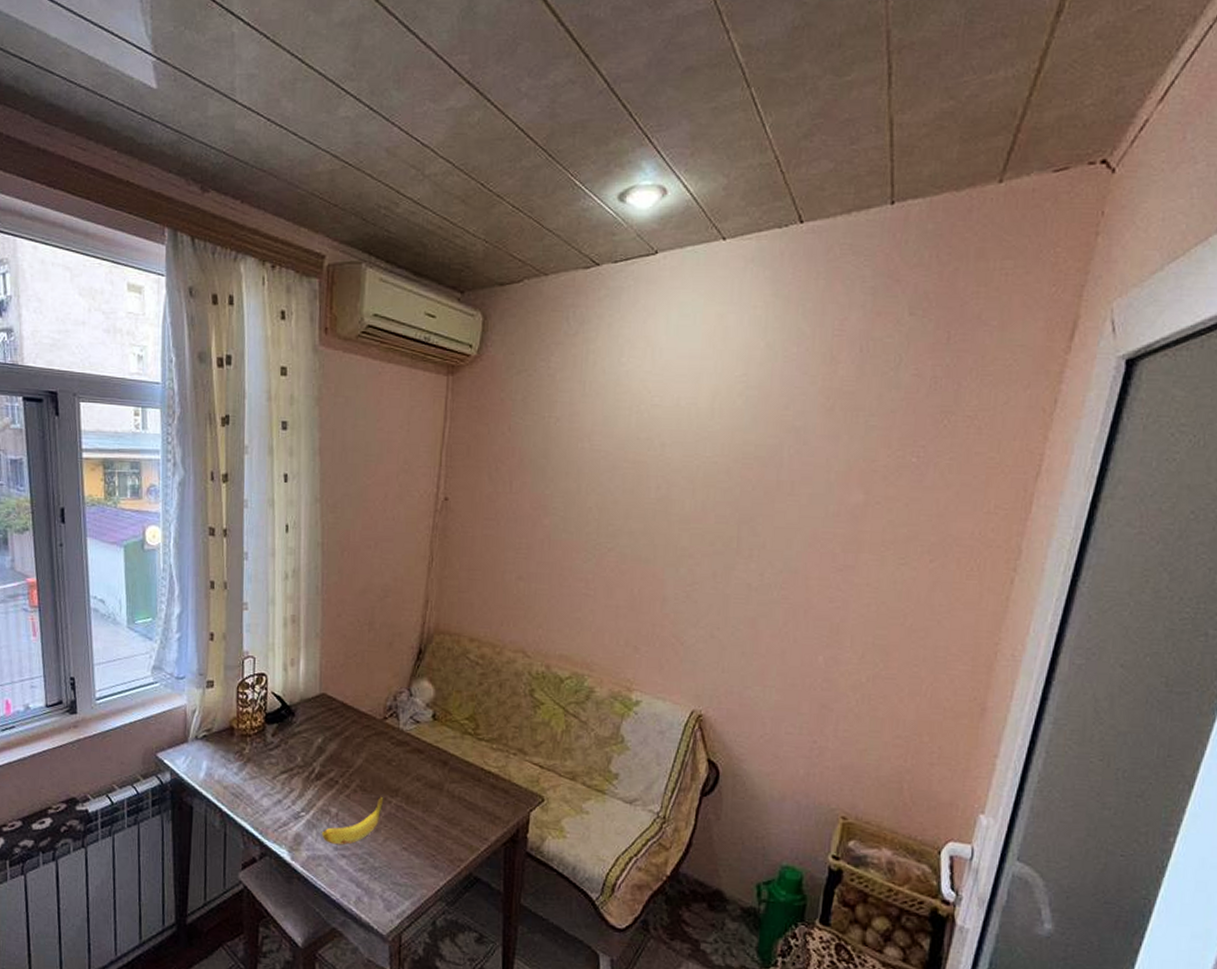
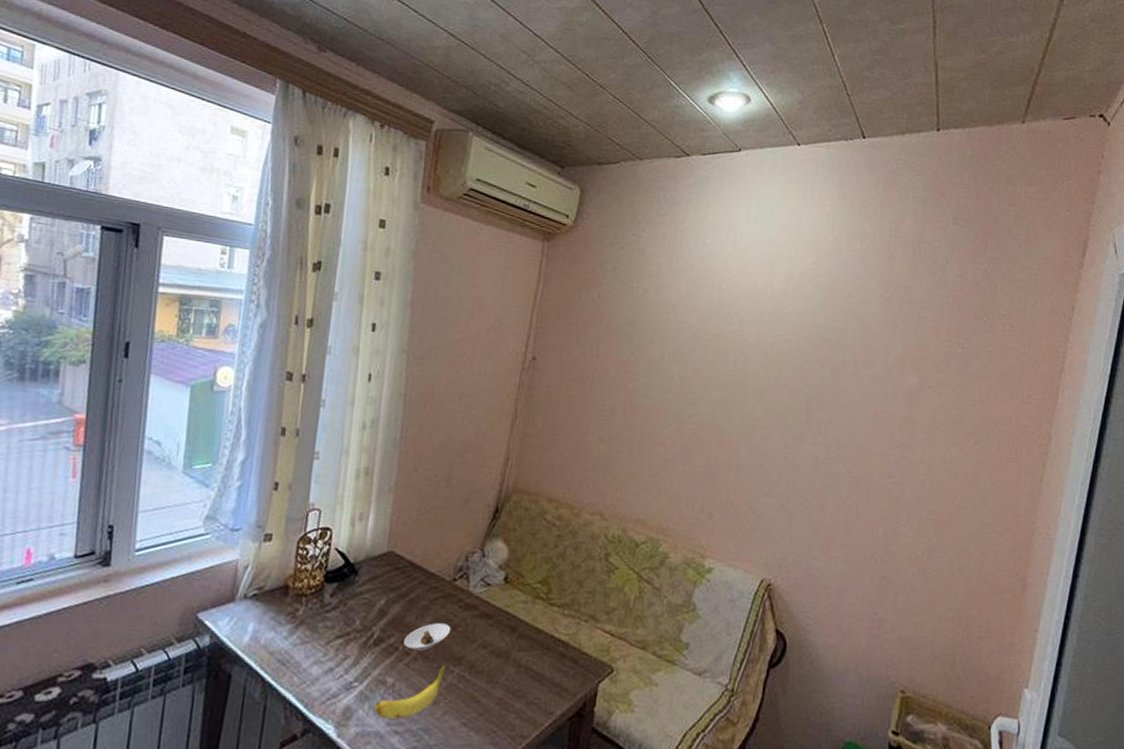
saucer: none [343,758,386,784] -> present [404,623,451,651]

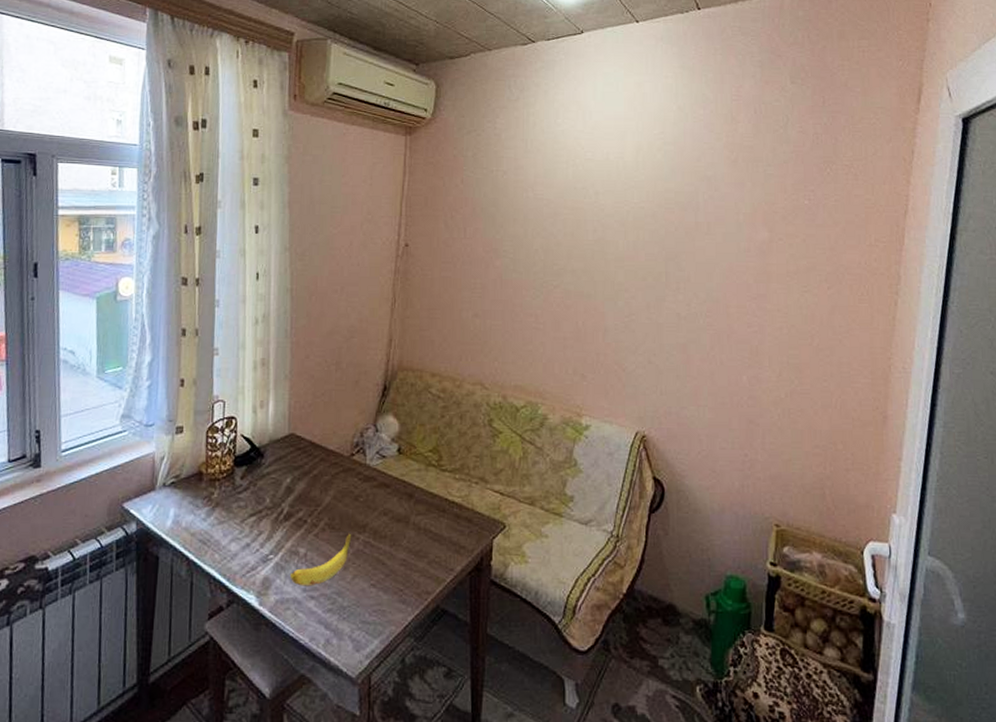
saucer: present [404,623,451,651] -> none [312,496,353,522]

